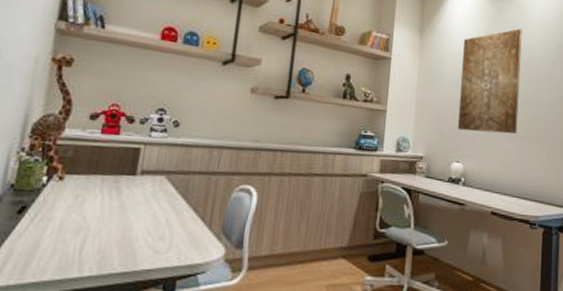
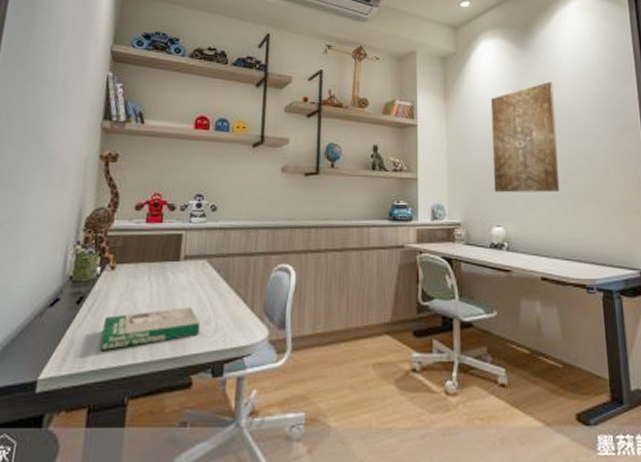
book: none [41,222,155,262] -> present [99,308,201,350]

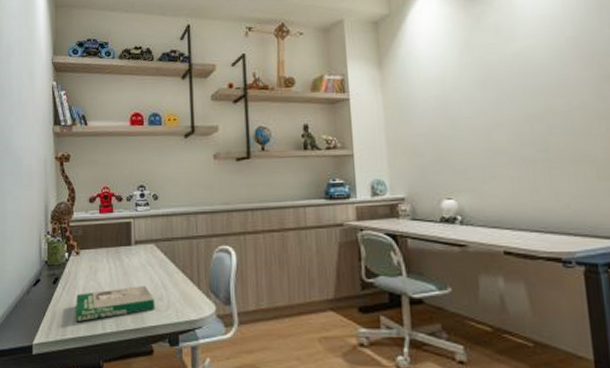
wall art: present [490,81,560,193] -> none [433,31,525,163]

